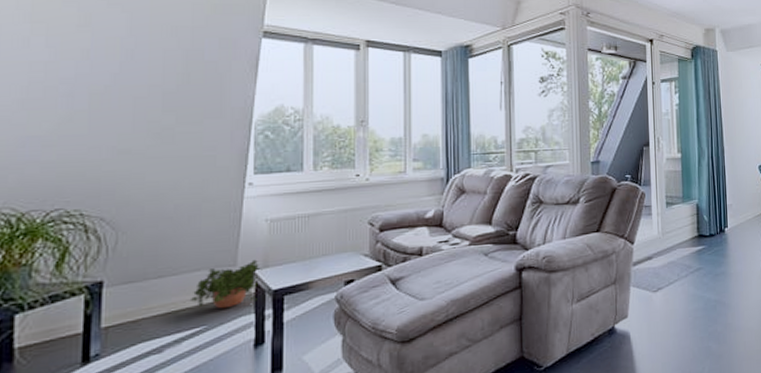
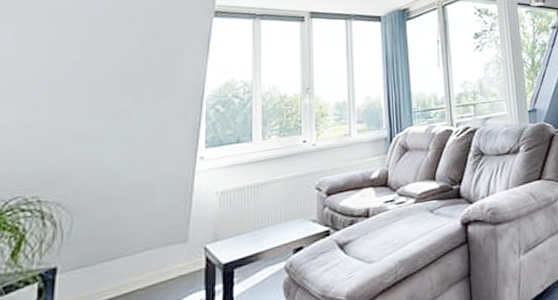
potted plant: present [189,259,263,308] -> none [141,233,213,287]

